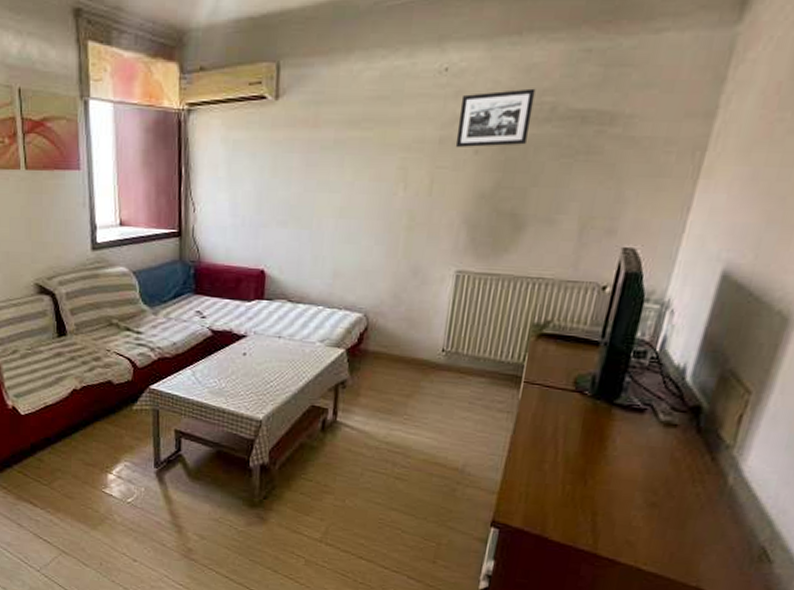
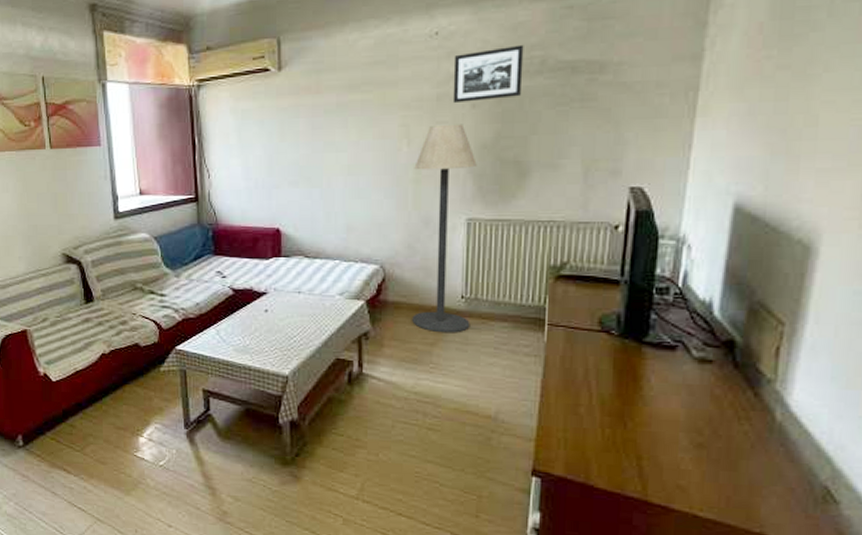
floor lamp: none [390,170,473,386] -> present [412,124,477,333]

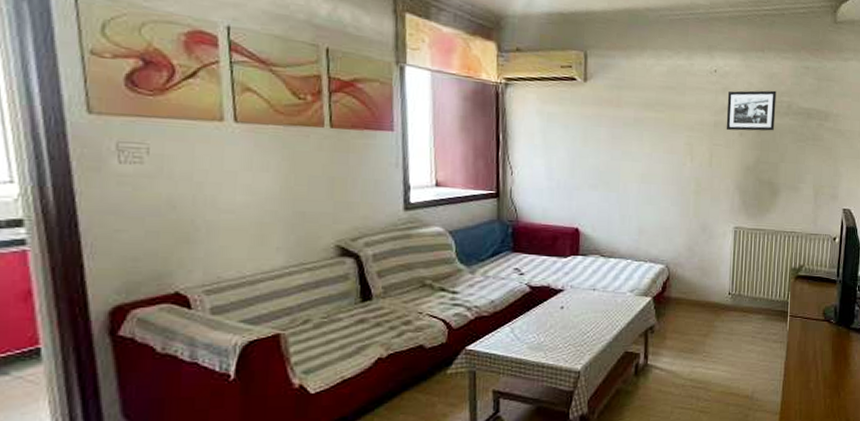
floor lamp: present [412,124,477,333] -> none [690,147,742,325]

